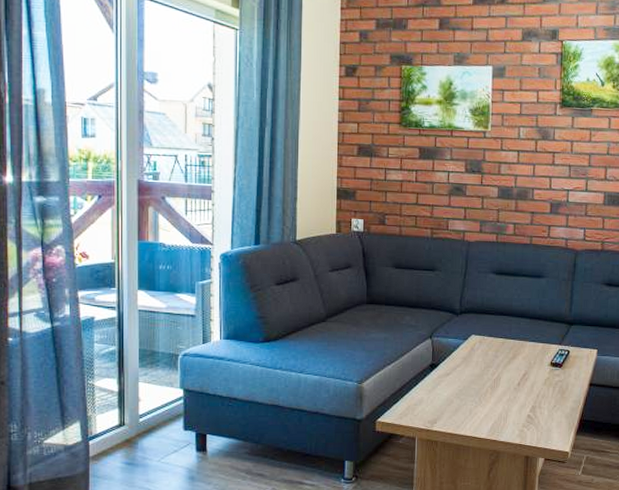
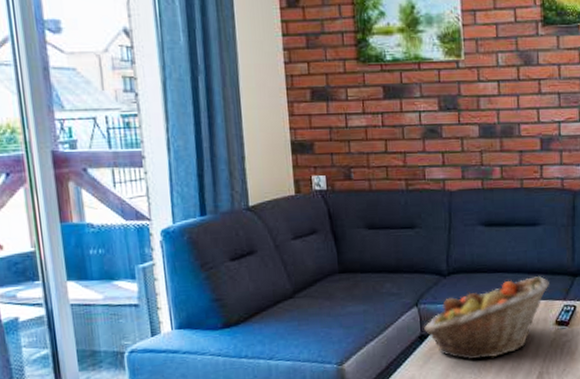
fruit basket: none [435,322,548,390] -> present [424,276,549,360]

